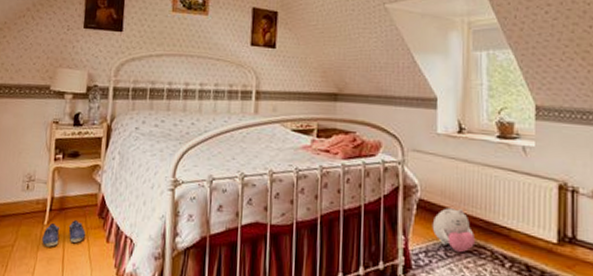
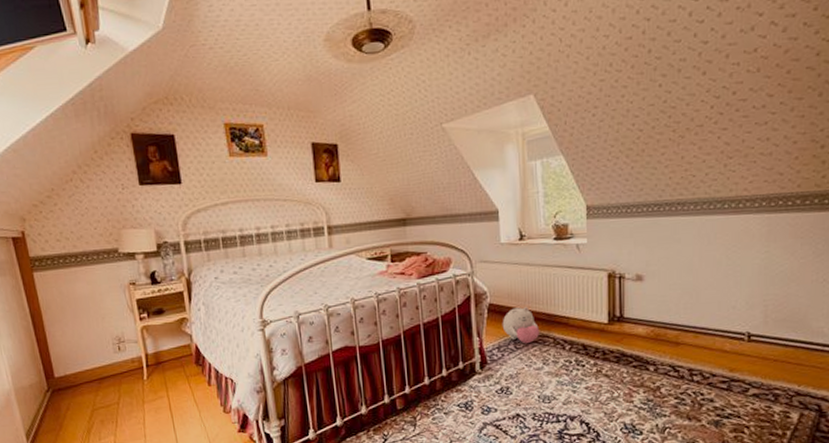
shoe: present [42,220,85,247] -> none [145,371,187,399]

